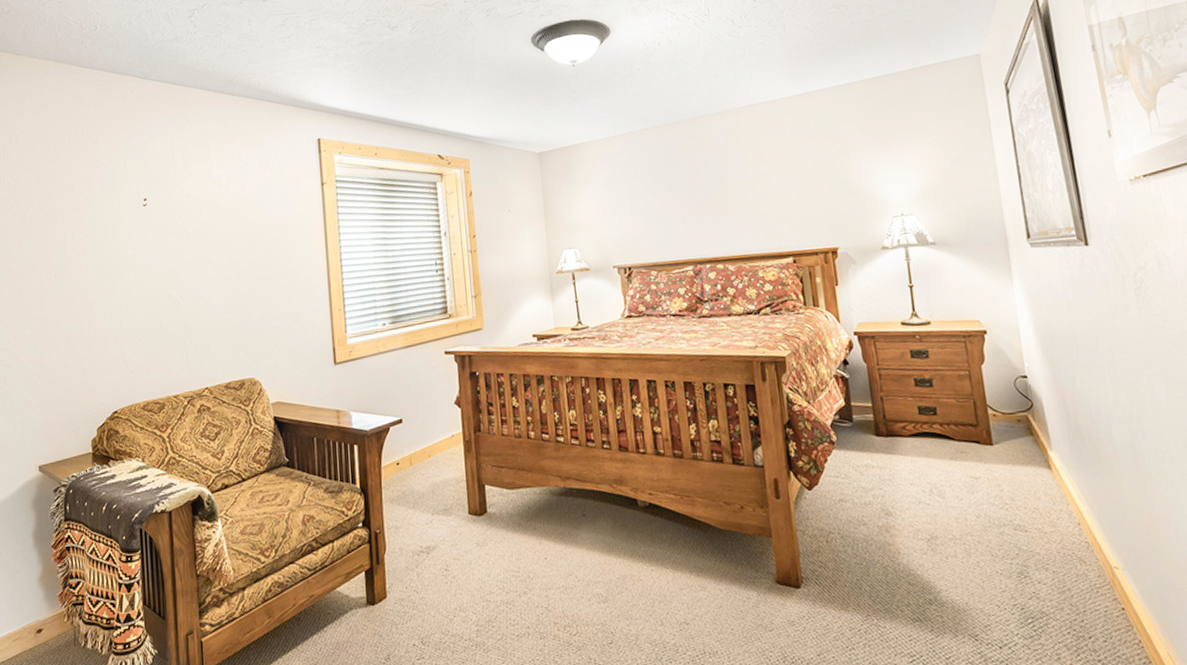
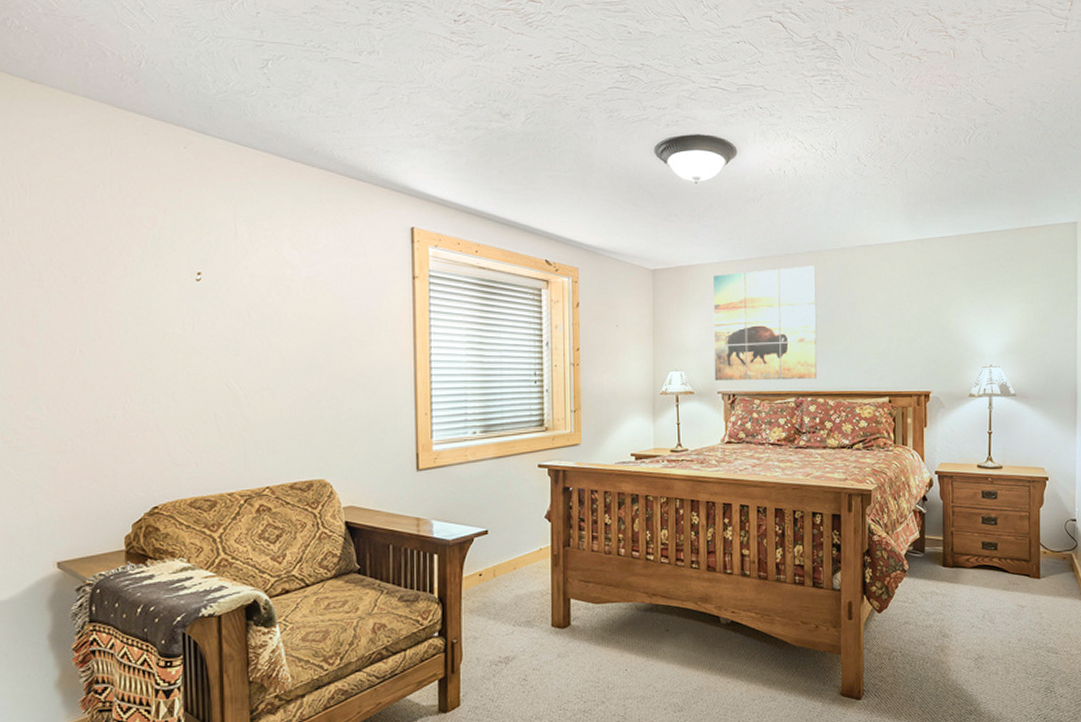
wall art: none [598,131,713,256] -> present [713,266,817,381]

